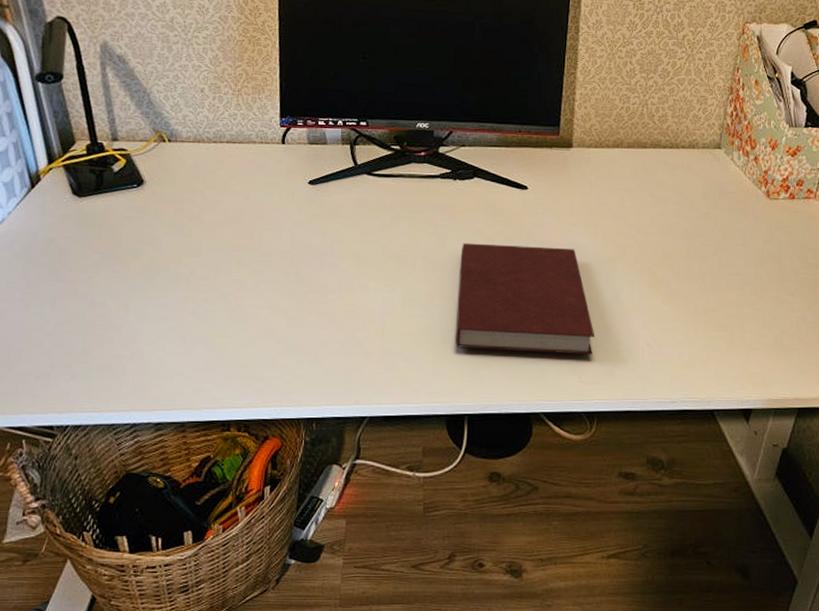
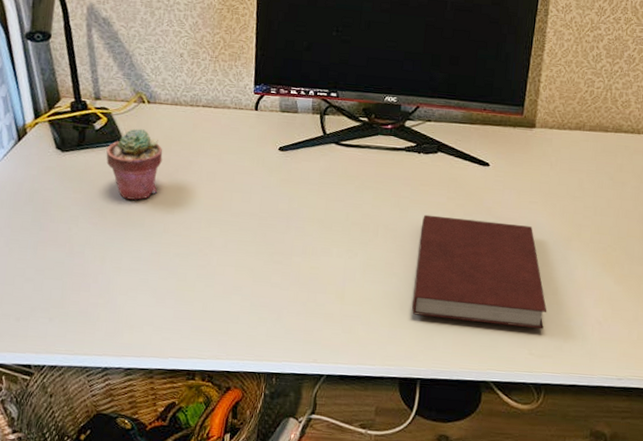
potted succulent: none [126,169,187,244] -> present [106,128,163,200]

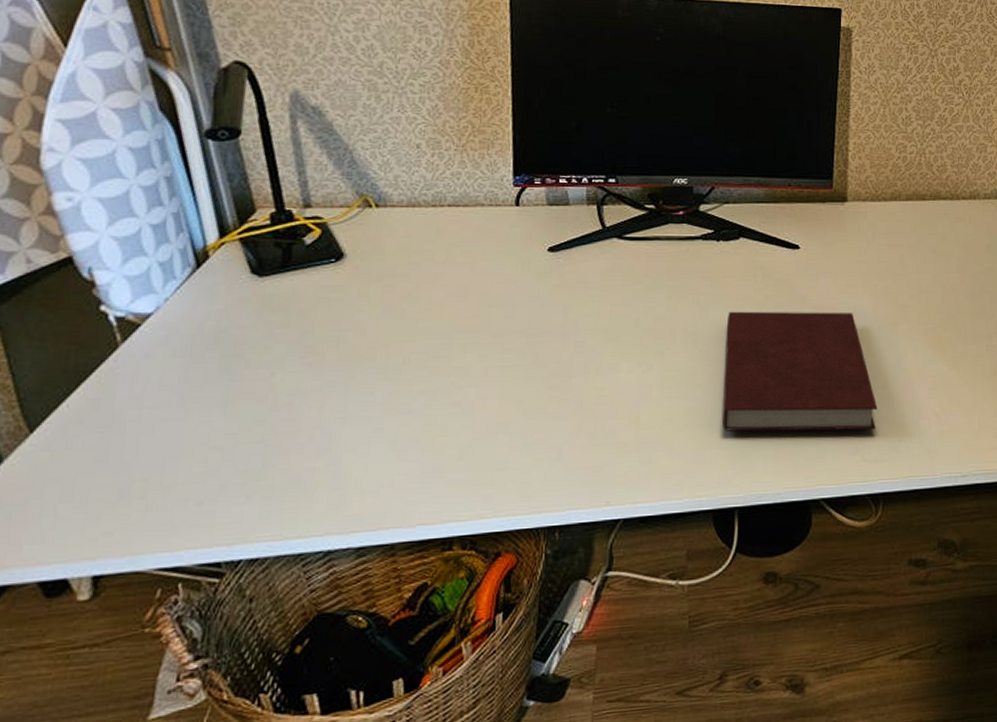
potted succulent: present [106,128,163,200] -> none [321,240,398,329]

